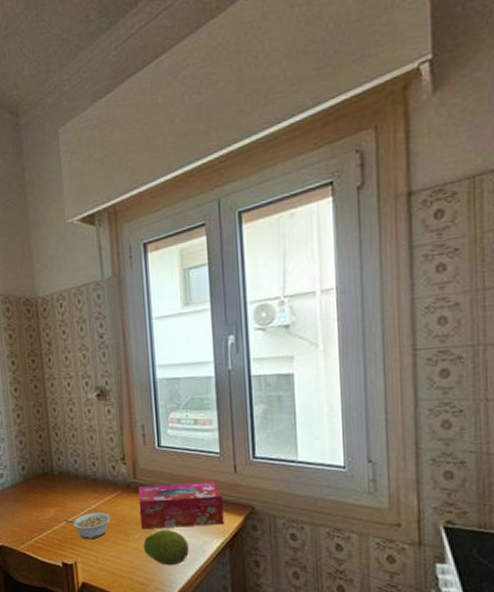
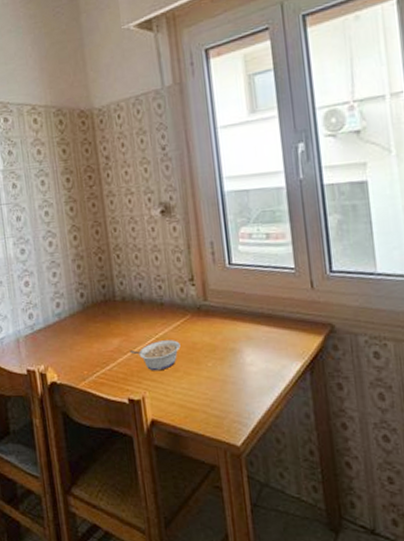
tissue box: present [138,482,224,530] -> none [210,300,303,357]
fruit: present [143,530,189,566] -> none [217,355,267,395]

